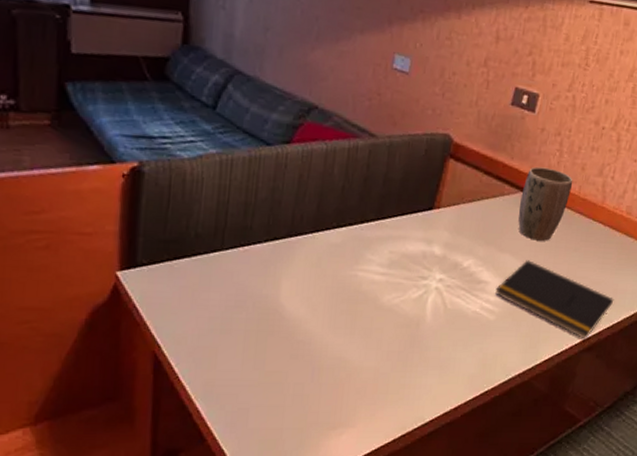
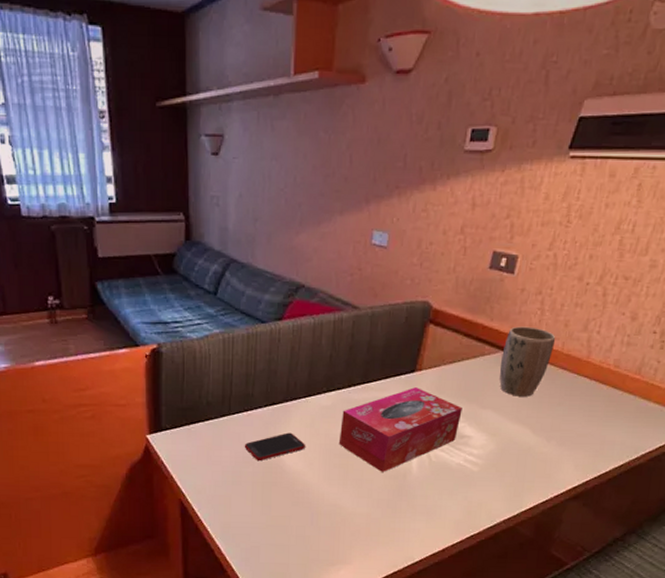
cell phone: none [237,273,311,306] -> present [244,432,306,462]
tissue box: none [347,226,480,320] -> present [338,387,462,472]
notepad: present [495,260,614,340] -> none [478,415,602,489]

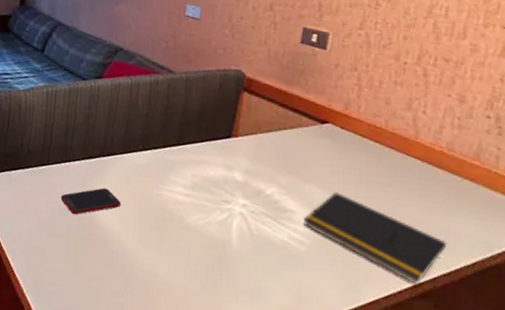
tissue box: present [338,387,462,472] -> none [154,153,283,241]
notepad: none [478,415,602,489] -> present [303,192,447,285]
plant pot: present [500,326,556,397] -> none [321,100,378,174]

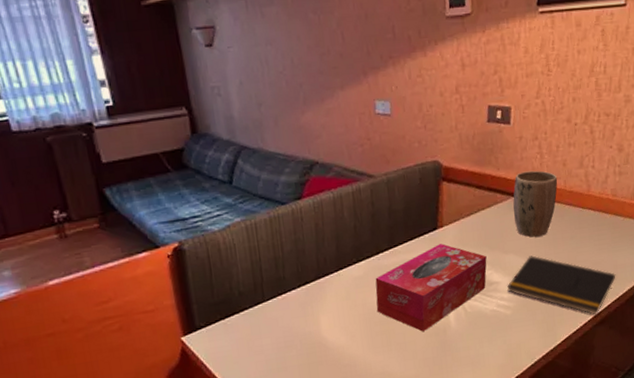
cell phone: present [60,188,122,215] -> none [283,308,346,344]
tissue box: none [154,153,283,241] -> present [375,243,487,332]
plant pot: none [321,100,378,174] -> present [513,170,558,237]

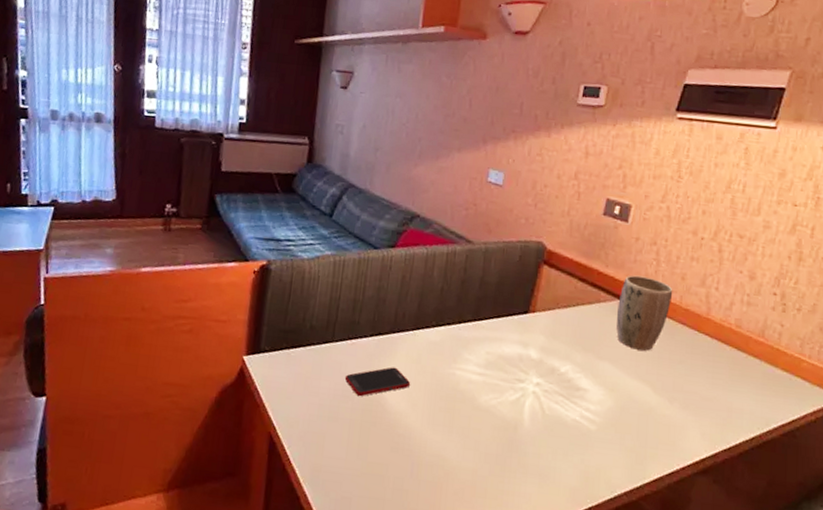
cell phone: none [283,308,346,344] -> present [344,367,411,397]
tissue box: present [375,243,487,332] -> none [445,330,578,422]
notepad: present [507,255,616,315] -> none [595,369,730,461]

